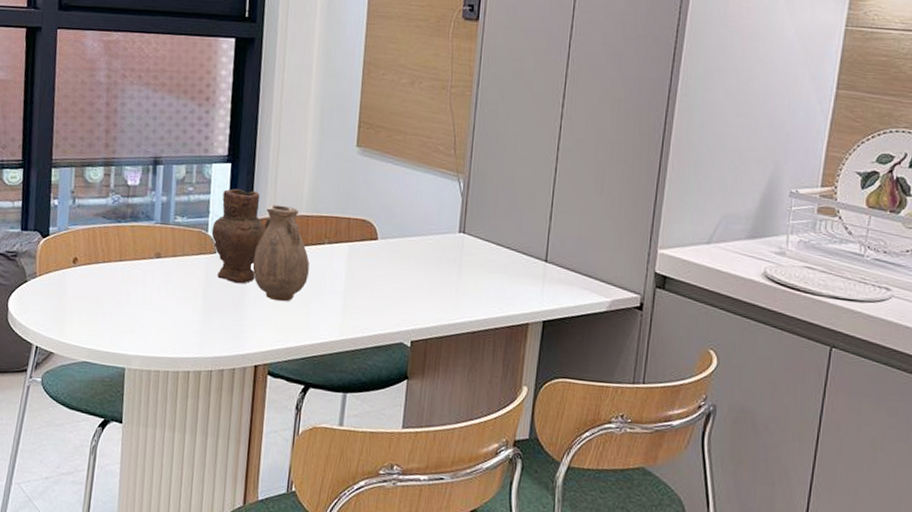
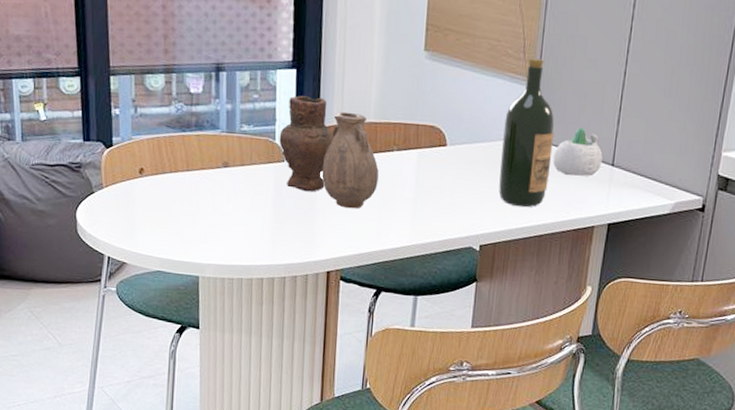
wine bottle: none [430,155,486,303] -> present [498,58,554,208]
succulent planter: none [485,223,536,272] -> present [553,128,603,177]

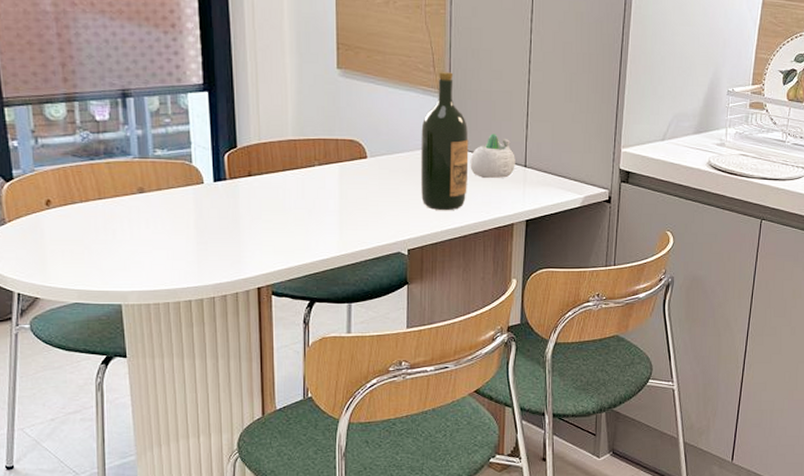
vase: present [279,96,379,209] -> none [196,118,302,225]

